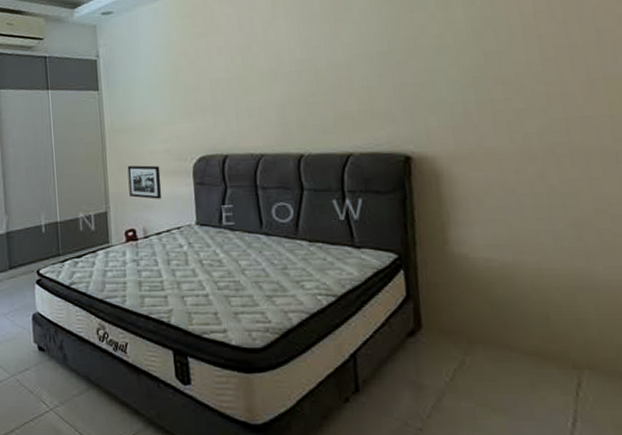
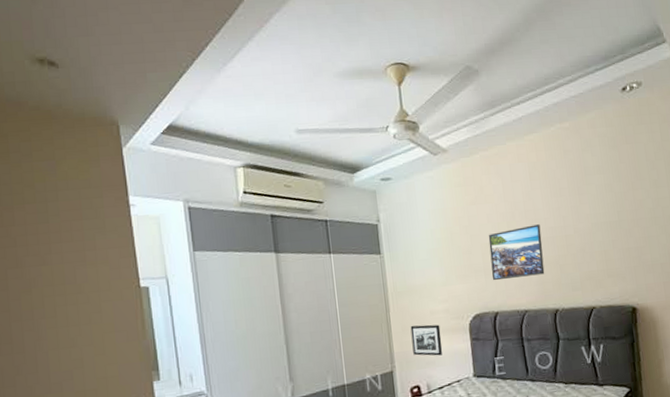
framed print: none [218,57,287,120] -> present [488,224,545,281]

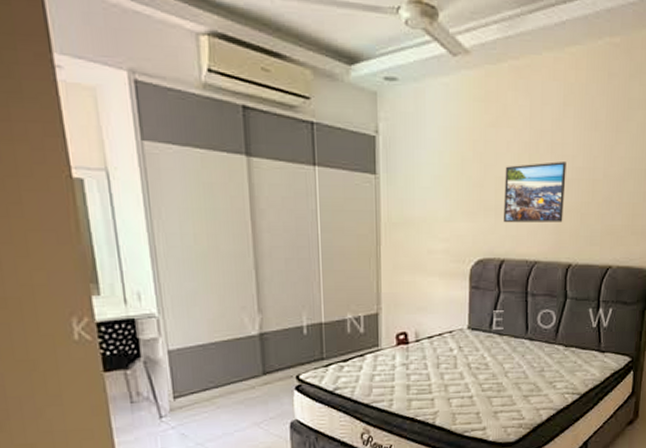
picture frame: present [410,324,443,356] -> none [403,263,437,302]

